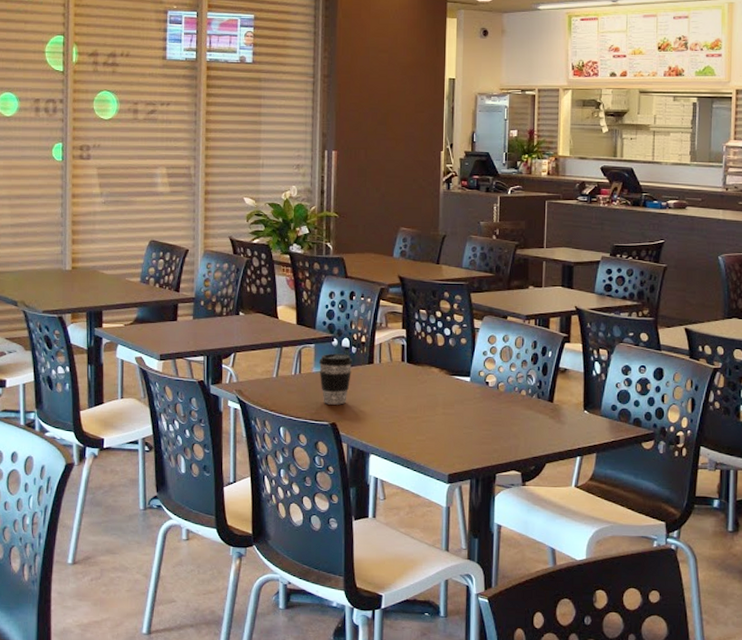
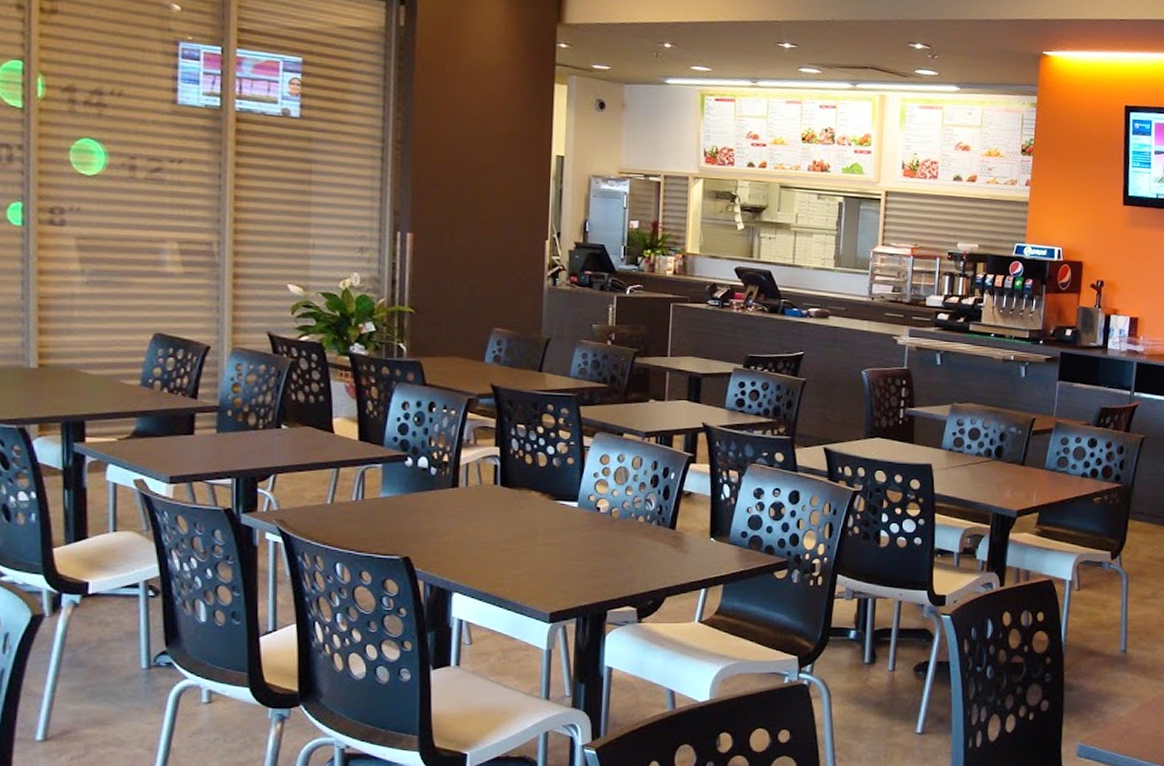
coffee cup: present [319,353,353,405] -> none [388,475,432,536]

